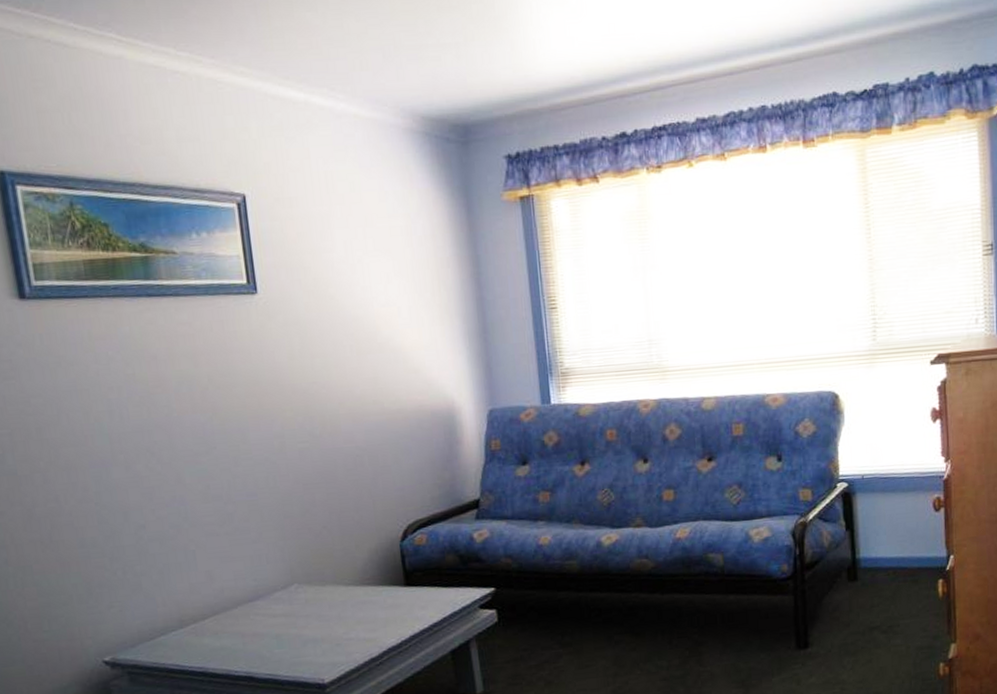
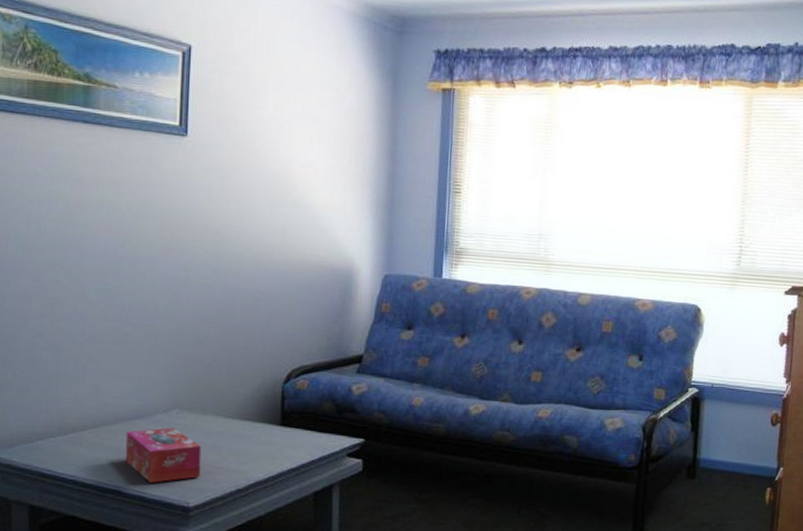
tissue box: none [247,604,331,664] -> present [125,427,202,483]

